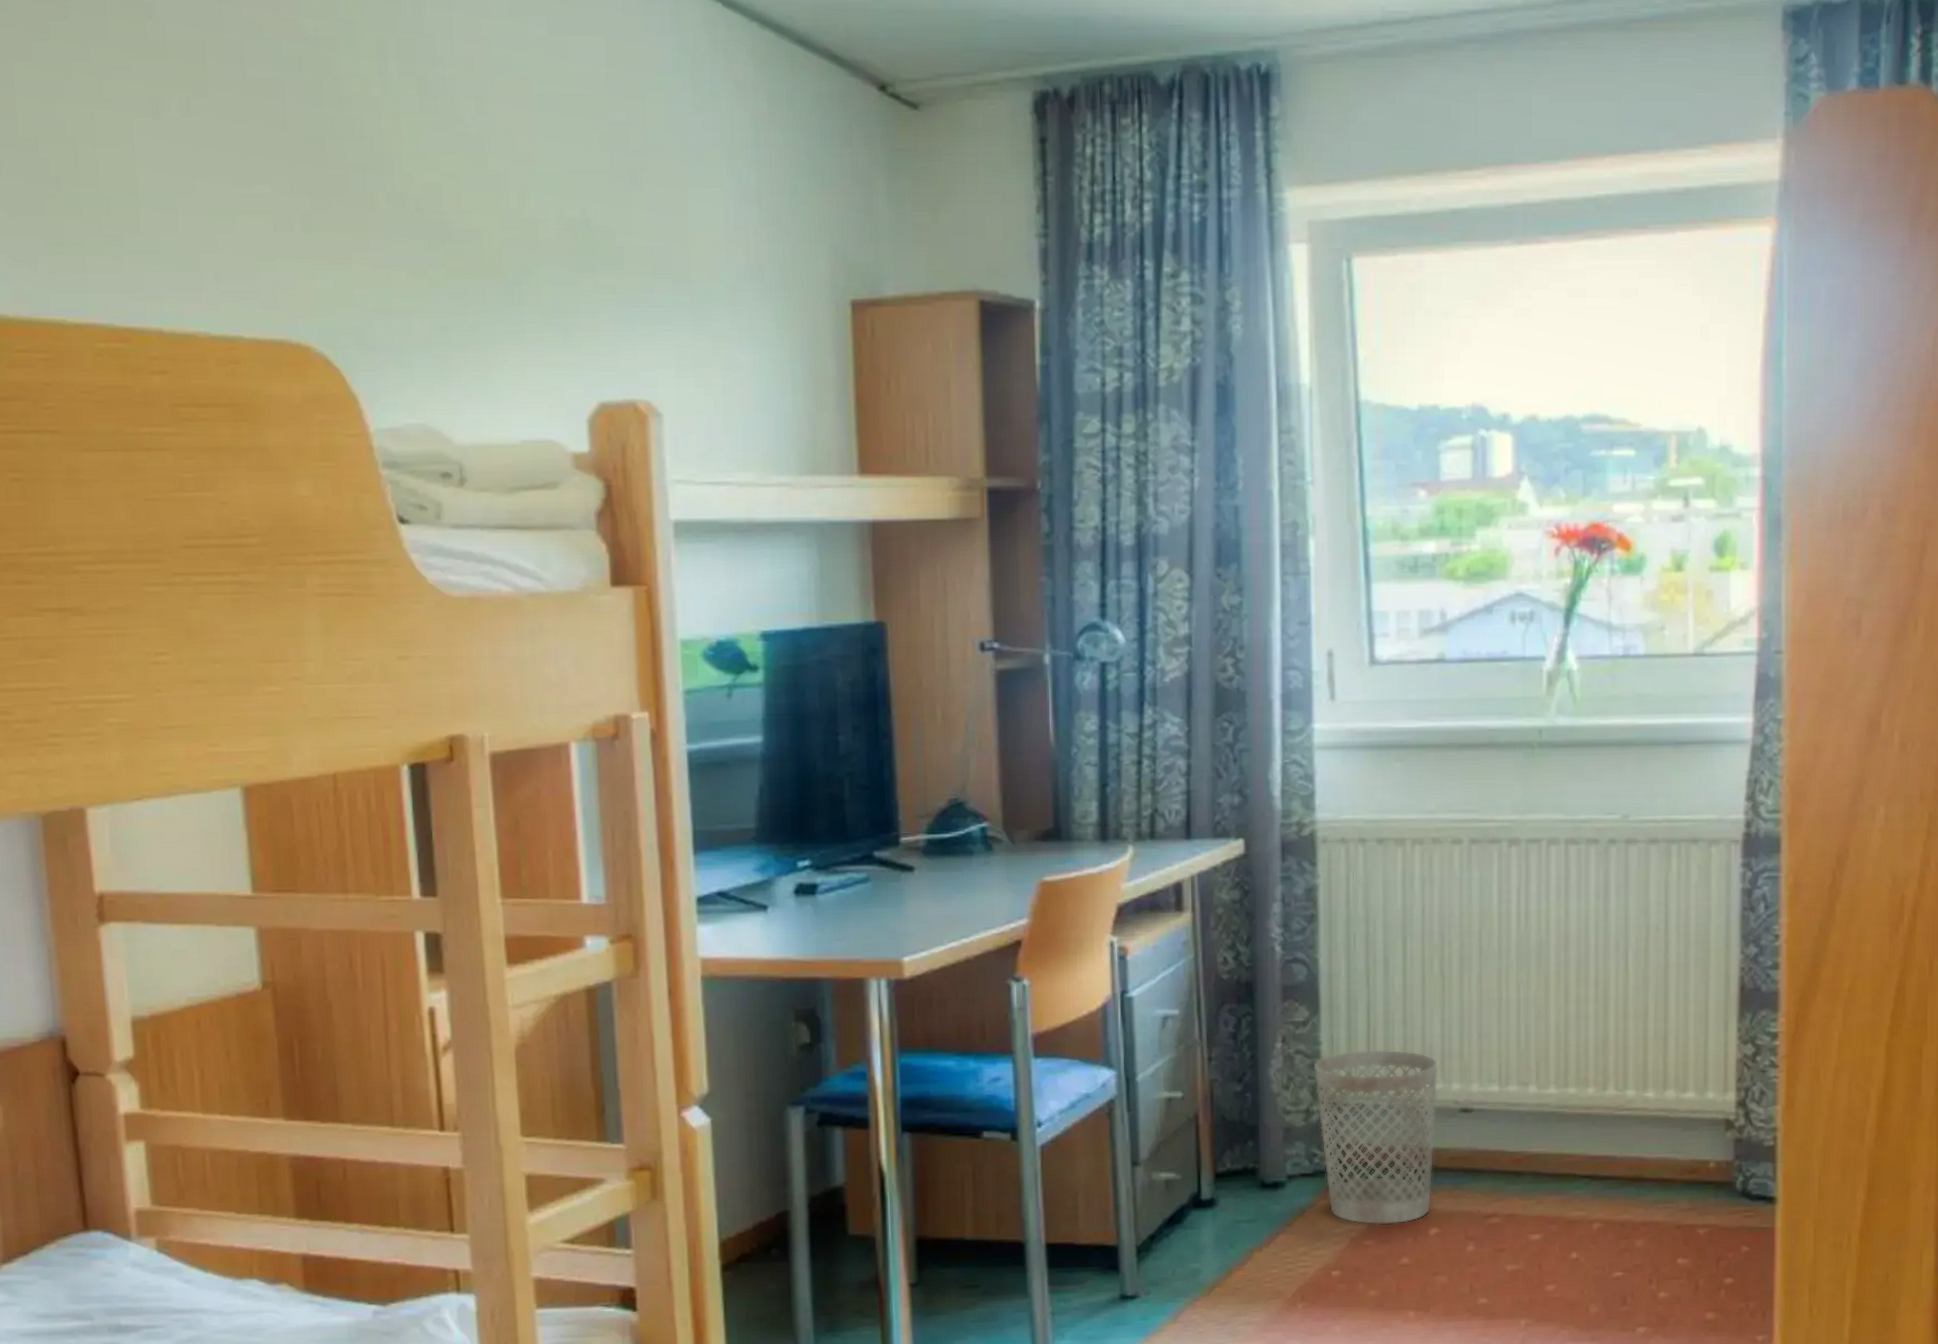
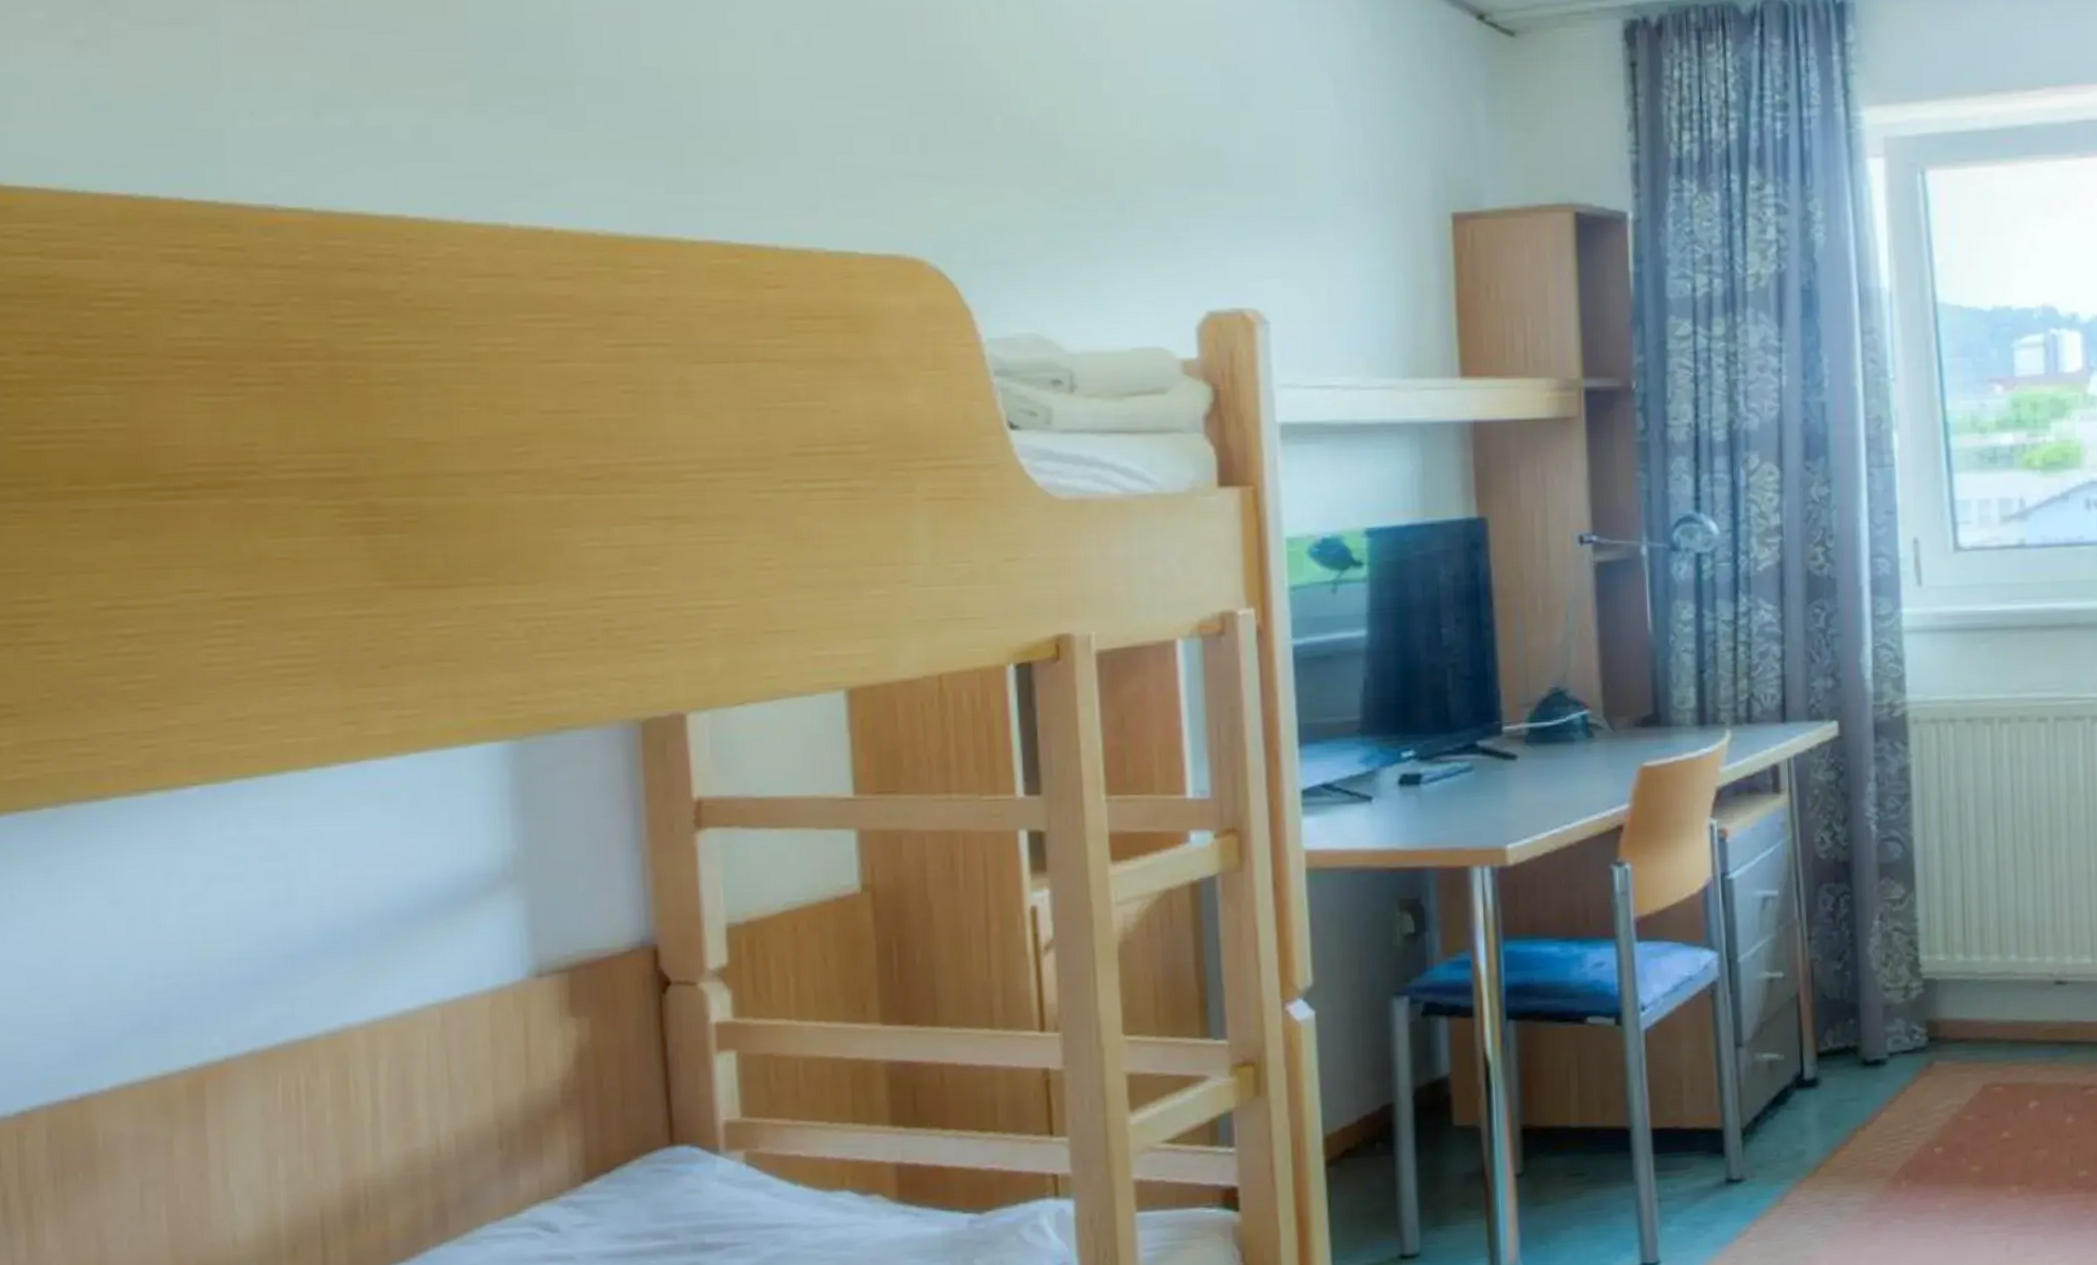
wastebasket: present [1313,1049,1439,1225] -> none [1911,924,2033,1101]

